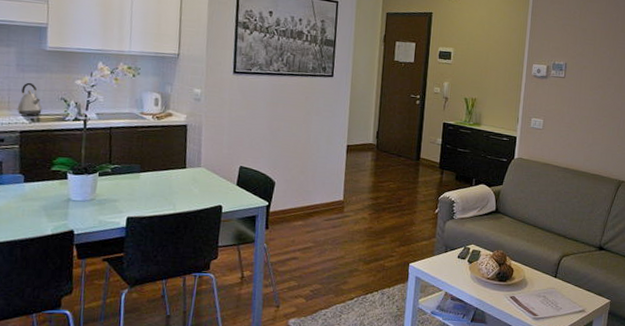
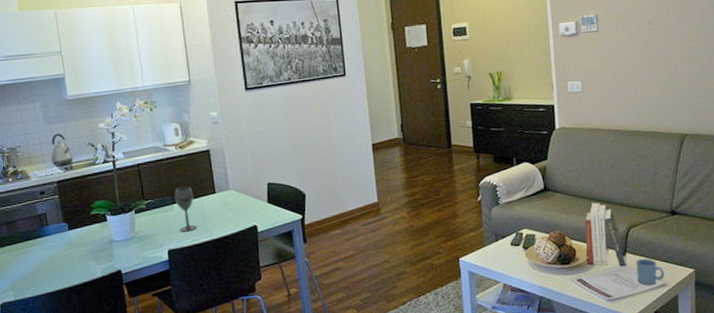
wine glass: none [142,156,163,202] -> present [174,186,197,232]
books: none [522,229,556,290] -> present [584,202,627,267]
mug: none [561,285,586,310] -> present [636,258,665,286]

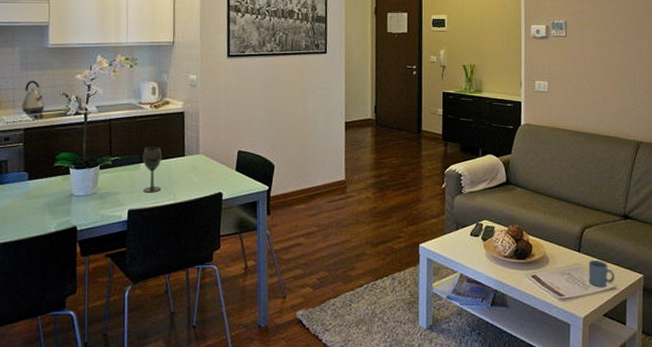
books: present [584,202,627,267] -> none [542,200,580,267]

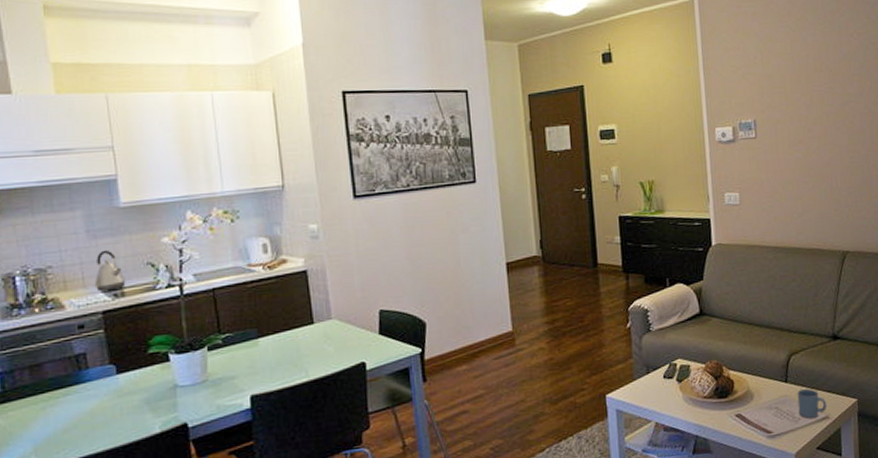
wine glass: present [142,146,163,193] -> none [261,315,289,373]

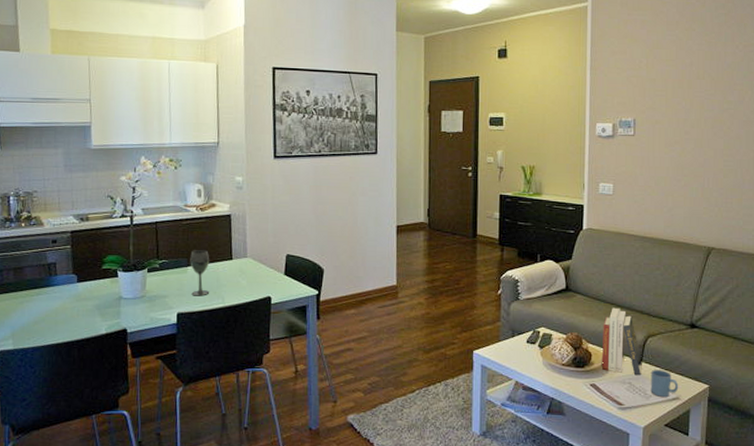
kettle: present [94,250,126,292] -> none [67,182,91,216]
wine glass: none [261,315,289,373] -> present [190,249,210,296]
books: none [743,327,788,399] -> present [602,307,642,376]

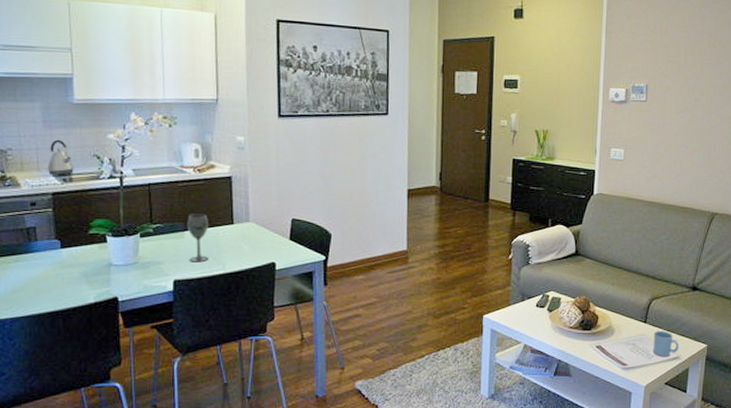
kettle: none [67,182,91,216] -> present [47,139,74,176]
books: present [602,307,642,376] -> none [608,271,646,337]

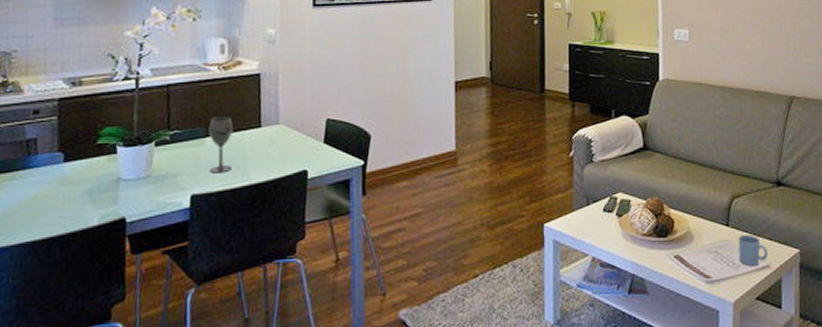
kettle: present [47,139,74,176] -> none [54,38,85,79]

